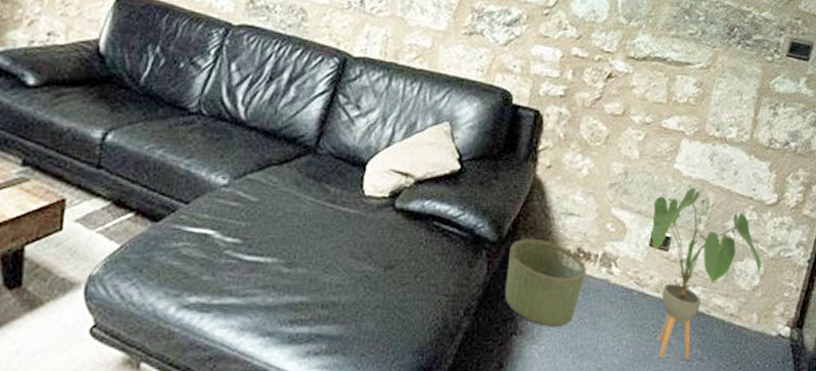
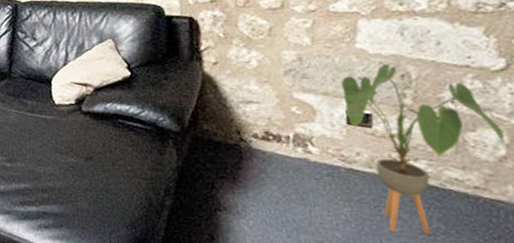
basket: present [504,238,587,327] -> none [194,127,281,204]

